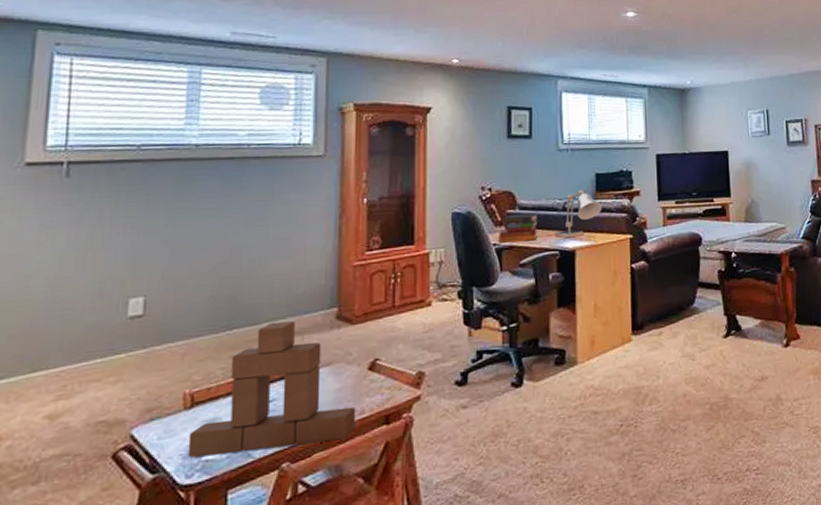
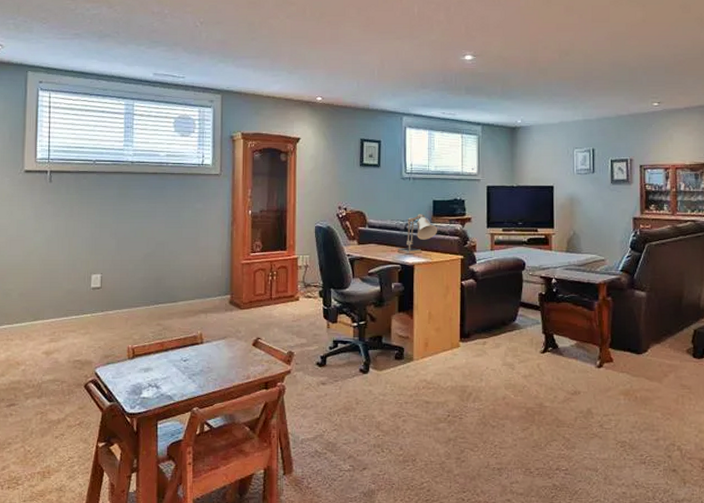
toy blocks: present [187,321,356,458] -> none [131,302,244,396]
books: present [499,214,537,243] -> none [352,232,383,254]

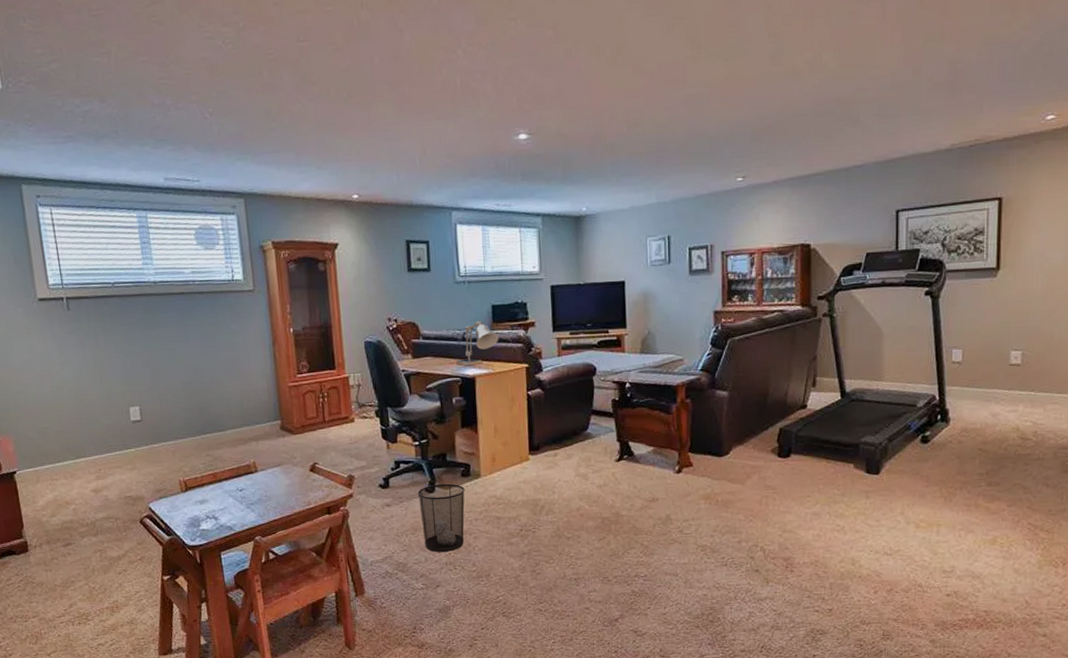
waste bin: none [352,365,397,433] -> present [417,483,465,552]

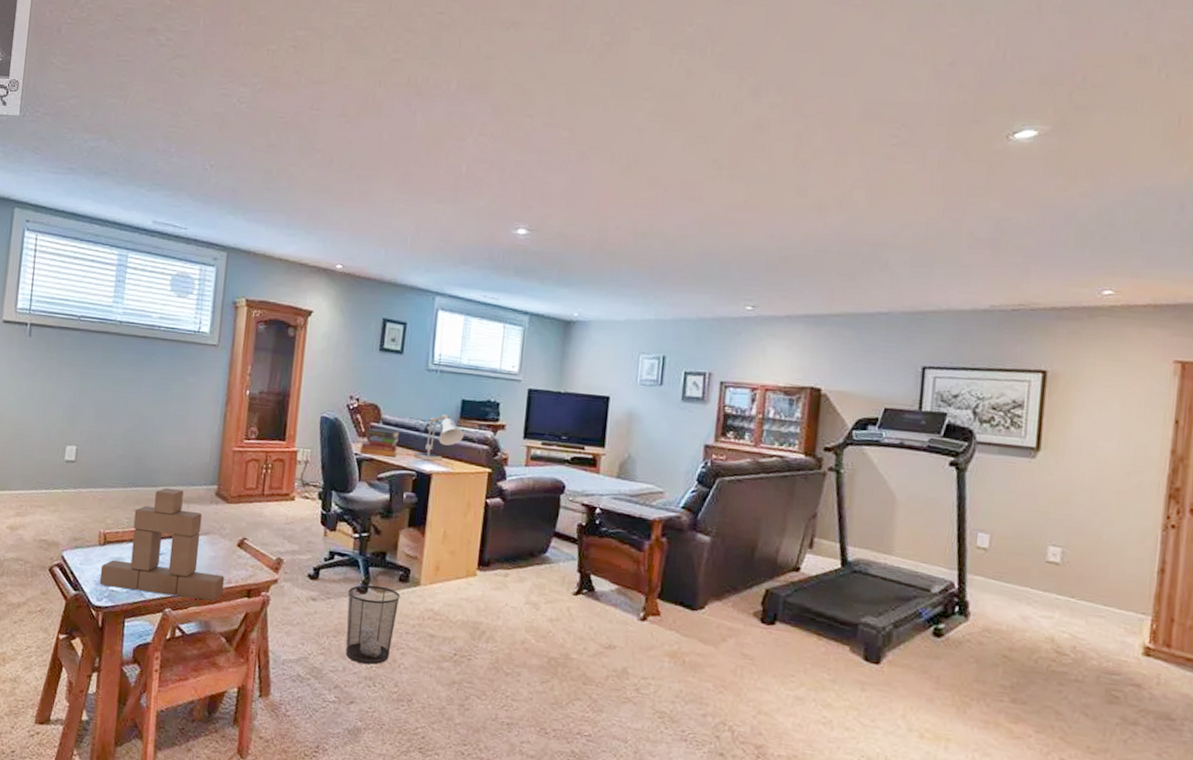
toy blocks: none [188,430,306,527] -> present [99,488,225,601]
books: none [406,343,441,370] -> present [360,428,399,457]

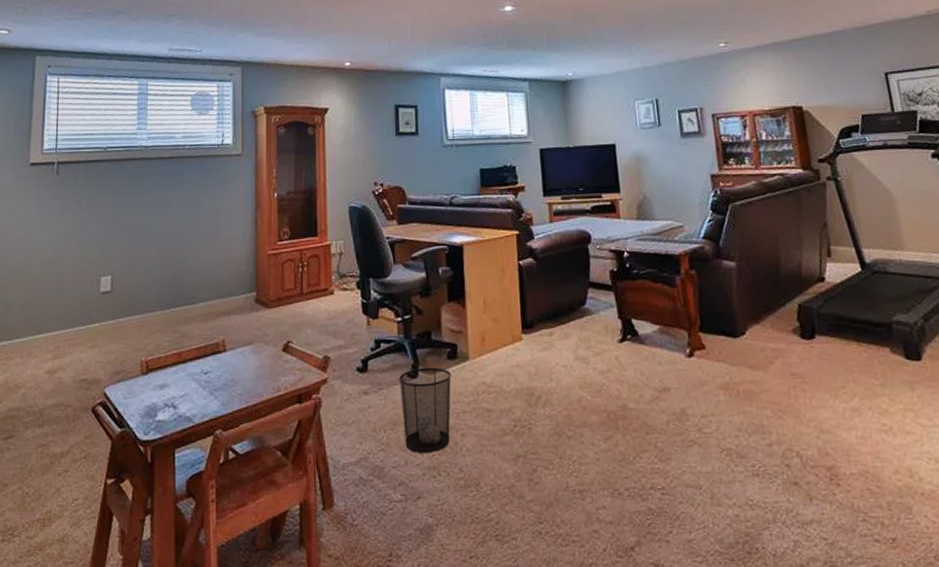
toy blocks: present [99,488,225,601] -> none [145,303,274,417]
books: present [360,428,399,457] -> none [391,209,427,237]
desk lamp: present [414,414,465,462] -> none [443,185,488,233]

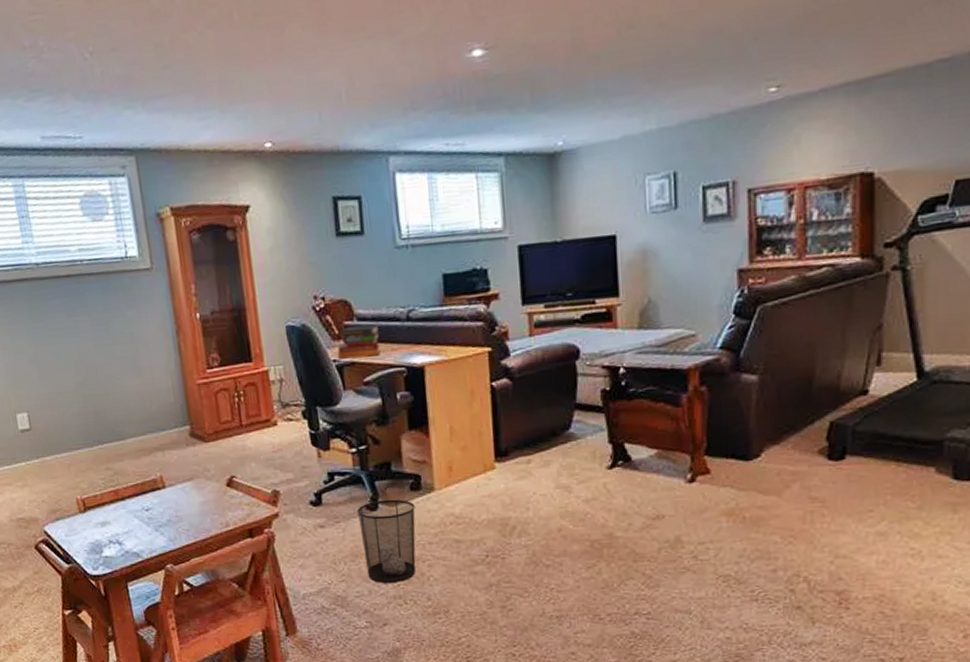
books: none [391,209,427,237] -> present [337,325,380,359]

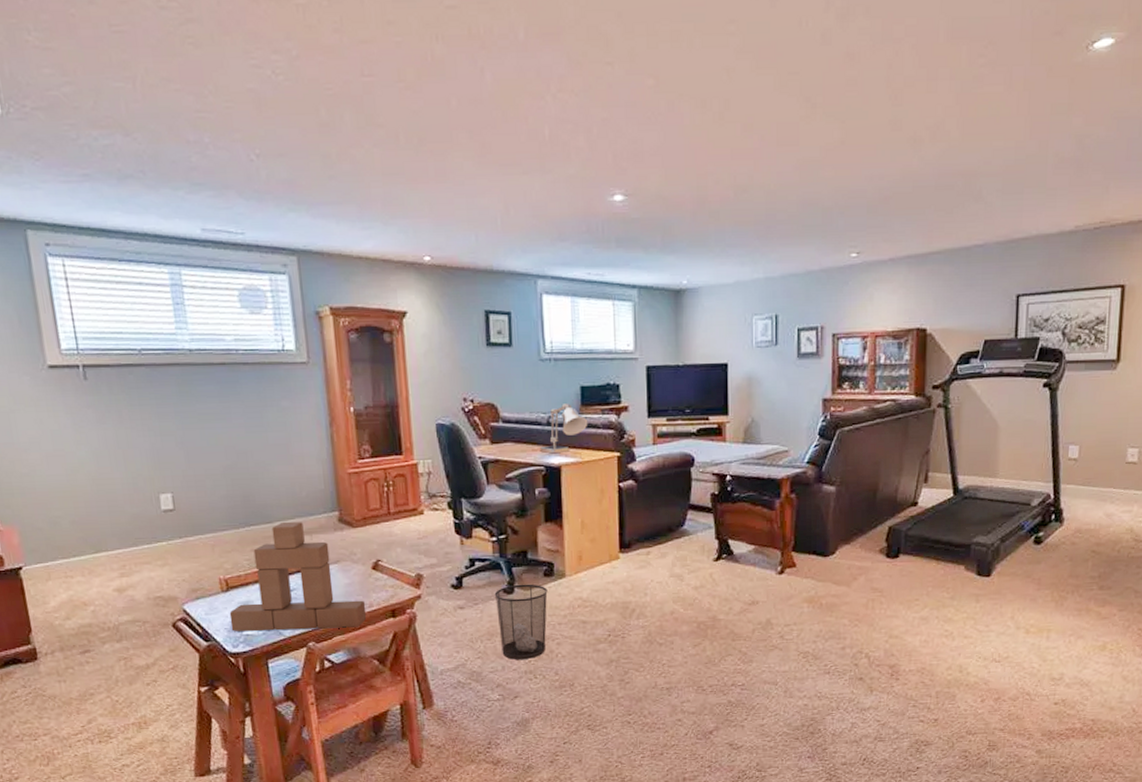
toy blocks: none [88,438,224,553] -> present [229,522,367,631]
books: present [337,325,380,359] -> none [483,428,522,456]
desk lamp: none [400,295,453,353] -> present [540,404,588,454]

